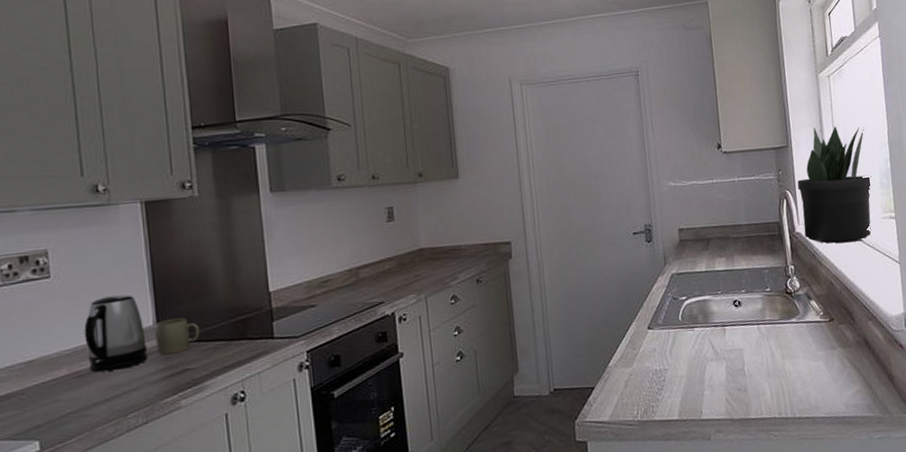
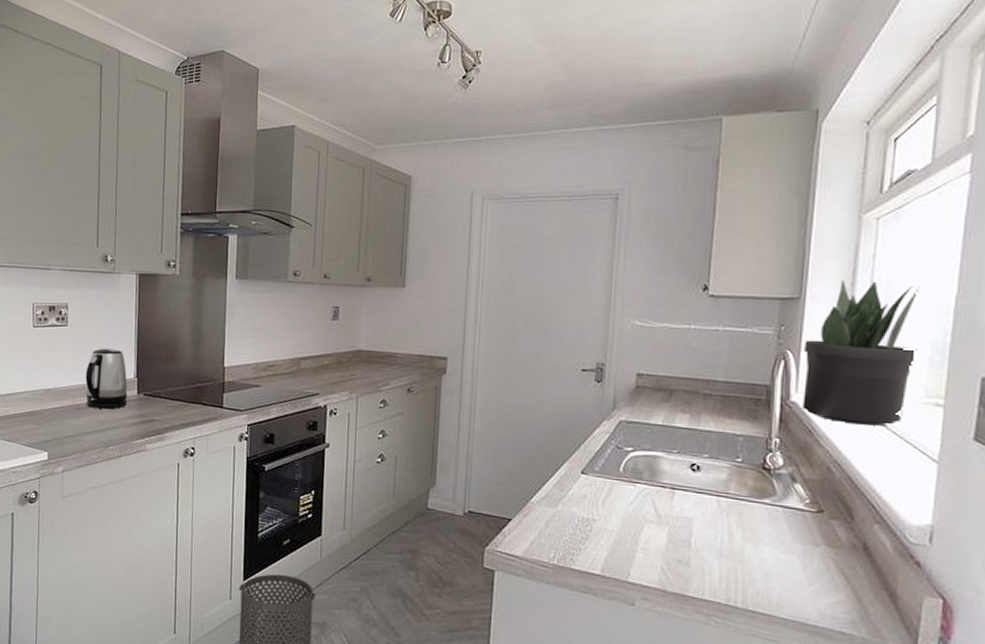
mug: present [155,317,200,355] -> none [134,375,167,405]

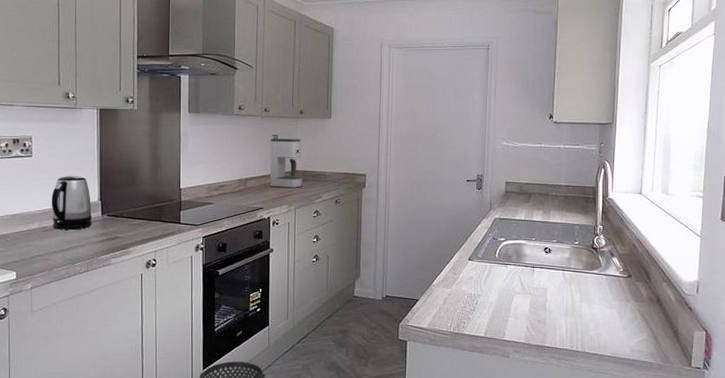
coffee maker: none [328,310,367,372] -> present [270,138,302,188]
planter: present [802,280,920,426] -> none [616,110,686,213]

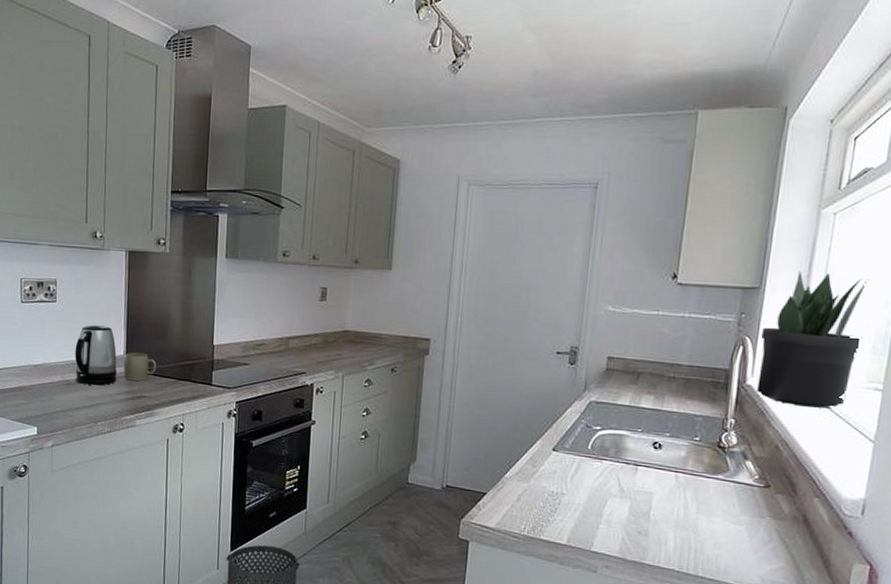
mug: none [98,198,129,224] -> present [123,352,157,381]
coffee maker: present [270,138,302,188] -> none [315,291,354,352]
planter: none [616,110,686,213] -> present [757,271,868,409]

